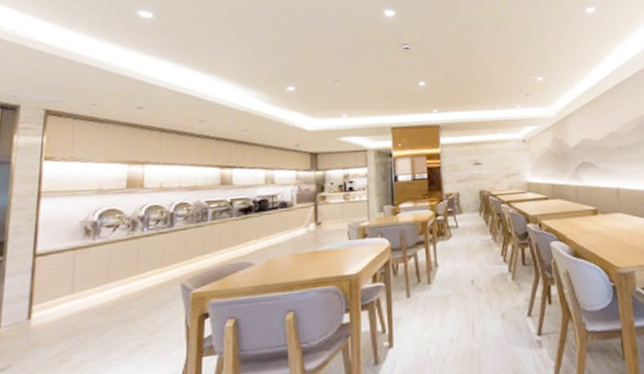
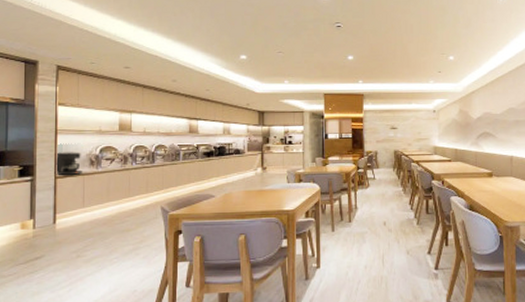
coffee maker: none [33,219,73,252] -> present [55,152,82,175]

